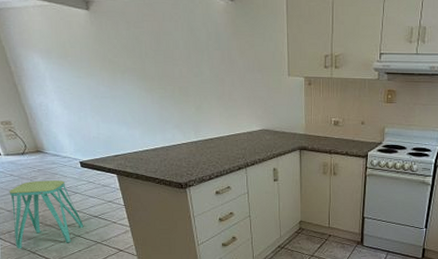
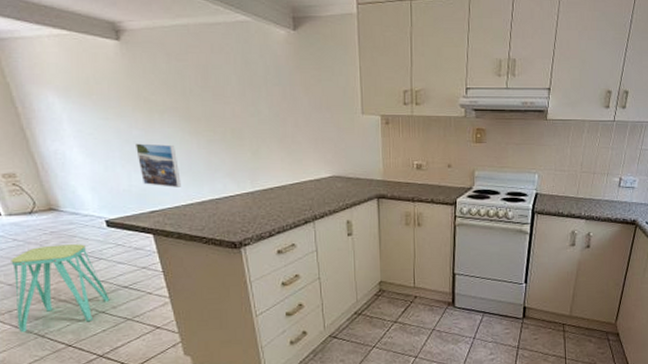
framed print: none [103,98,138,136] -> present [136,143,181,187]

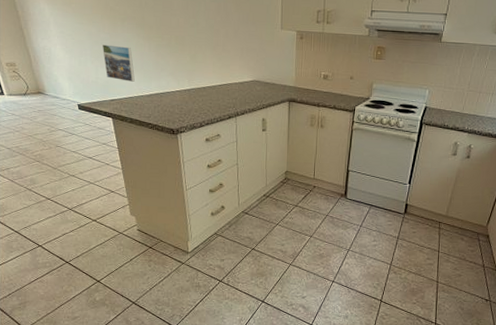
stool: present [11,244,110,333] -> none [10,120,78,186]

